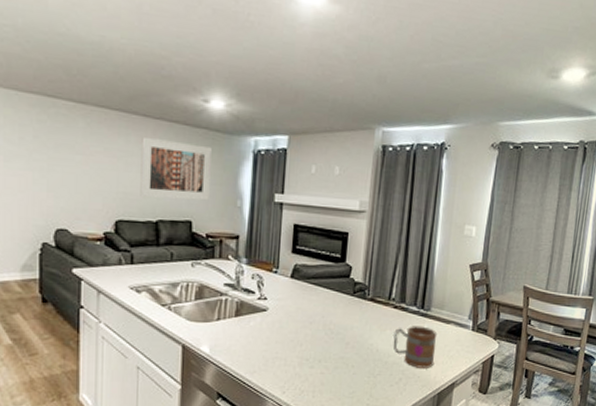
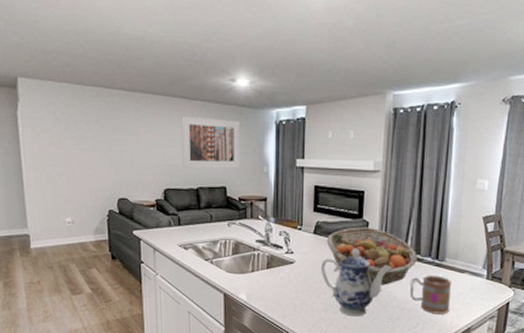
teapot: none [297,296,375,372] -> present [321,249,391,317]
fruit basket: none [304,271,402,337] -> present [326,227,417,285]

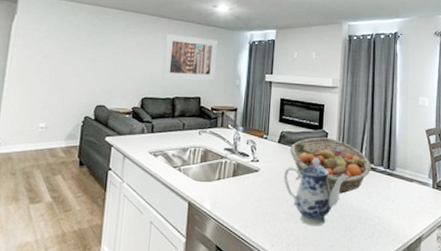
mug: present [409,275,452,314] -> none [365,184,403,223]

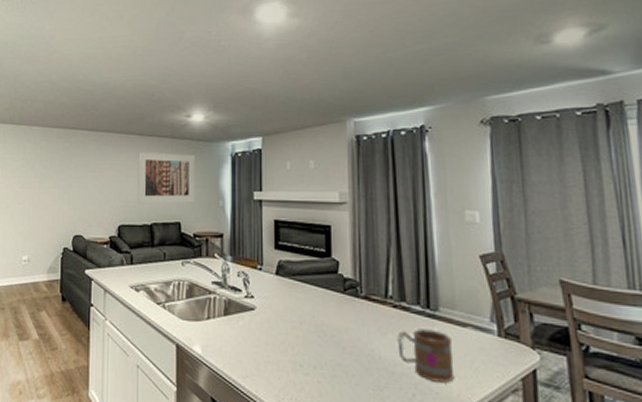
teapot: present [284,158,348,226] -> none [287,293,371,381]
fruit basket: present [289,137,371,194] -> none [291,267,403,340]
mug: none [365,184,403,223] -> present [397,329,455,383]

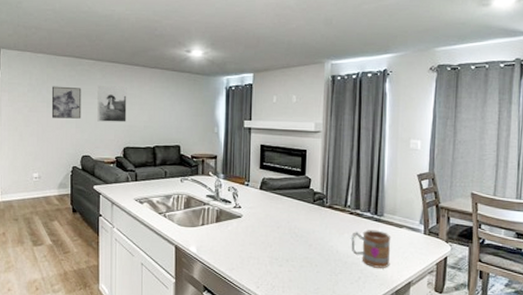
wall art: none [43,159,75,194] -> present [51,86,82,119]
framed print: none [91,156,122,197] -> present [97,85,127,122]
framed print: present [137,152,195,204] -> none [141,82,194,129]

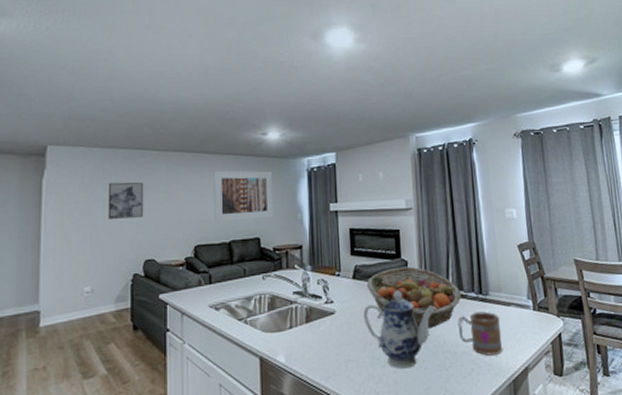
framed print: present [97,85,127,122] -> none [163,177,197,219]
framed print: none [141,82,194,129] -> present [213,170,273,223]
teapot: none [267,204,333,270] -> present [364,291,436,369]
fruit basket: none [271,183,357,239] -> present [366,266,461,329]

